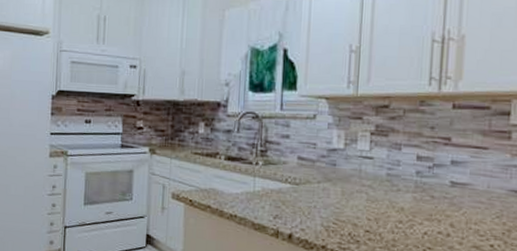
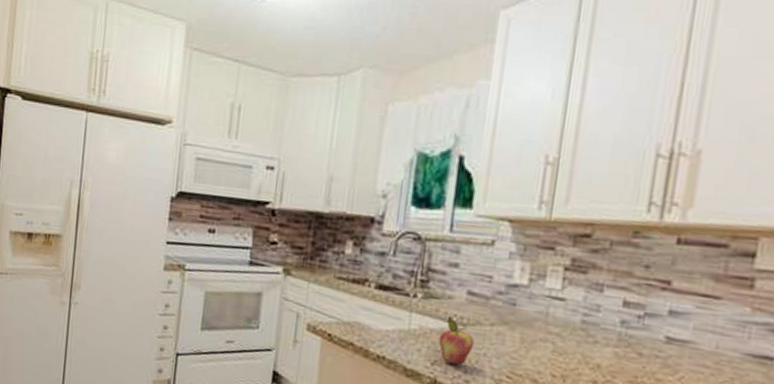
fruit: none [278,178,306,217] -> present [438,316,475,365]

